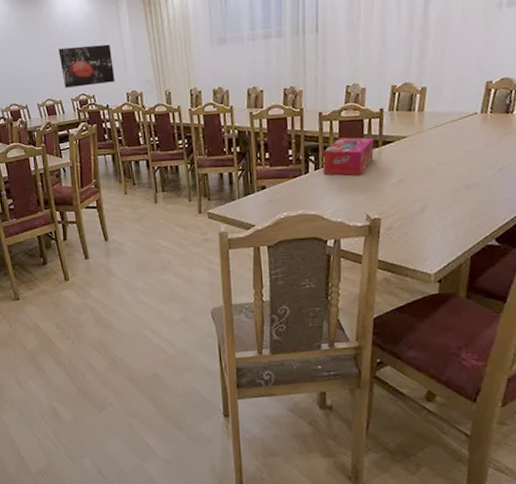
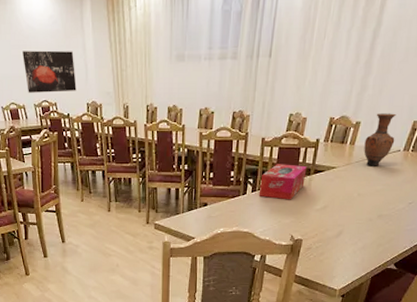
vase: none [434,75,469,132] -> present [364,113,396,166]

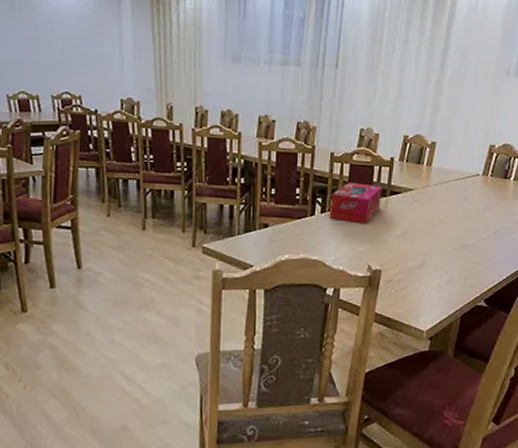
wall art: present [22,50,76,93] -> none [40,33,109,85]
vase: present [364,113,396,166] -> none [442,134,473,191]

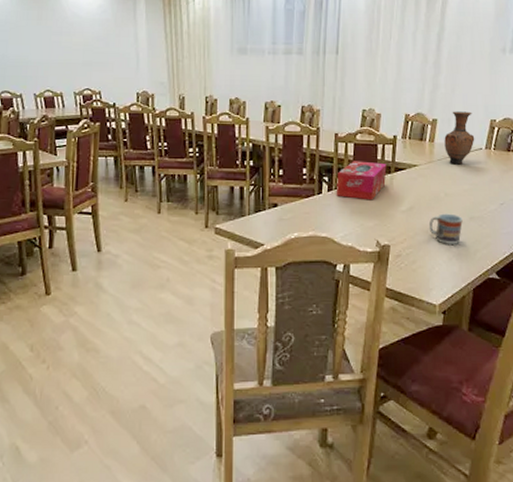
cup: none [422,239,455,271] -> present [430,213,463,244]
vase: none [442,134,473,191] -> present [444,111,475,165]

